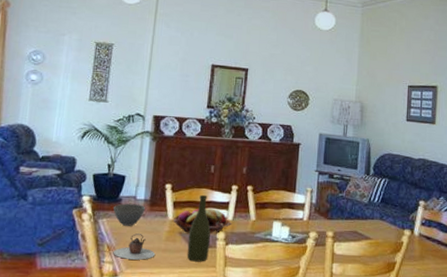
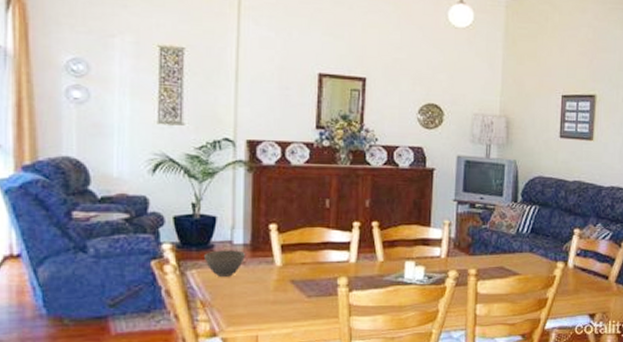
teapot: present [113,233,156,260] -> none [208,285,263,316]
fruit basket: present [173,208,233,234] -> none [282,251,356,282]
bottle: present [186,194,211,262] -> none [302,234,329,313]

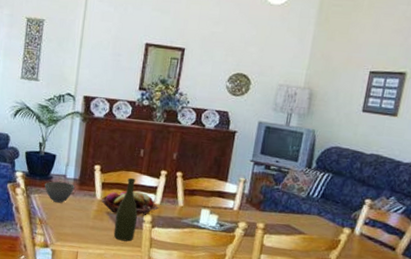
fruit basket: none [282,251,356,282] -> present [101,190,160,216]
bottle: none [302,234,329,313] -> present [113,177,138,242]

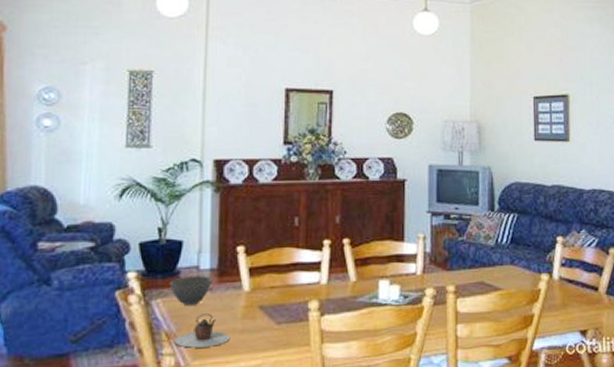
teapot: none [44,210,84,235] -> present [173,313,230,348]
fruit basket: present [101,190,160,216] -> none [251,272,327,307]
bottle: present [113,177,138,242] -> none [271,255,300,342]

